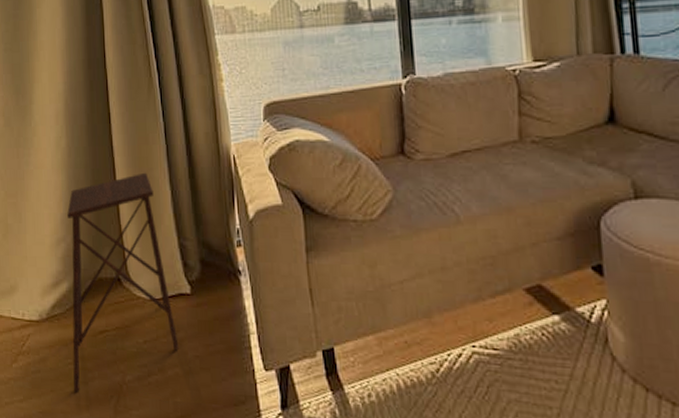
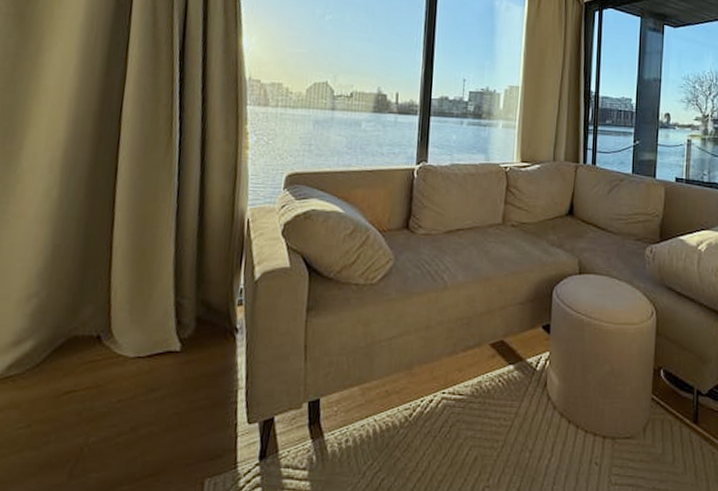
side table: present [67,172,179,394] -> none [19,229,159,460]

